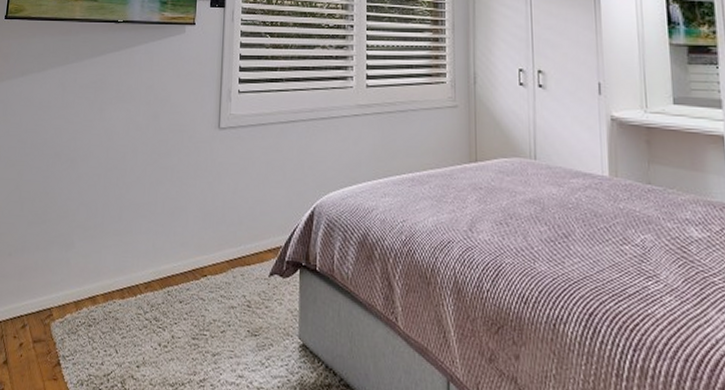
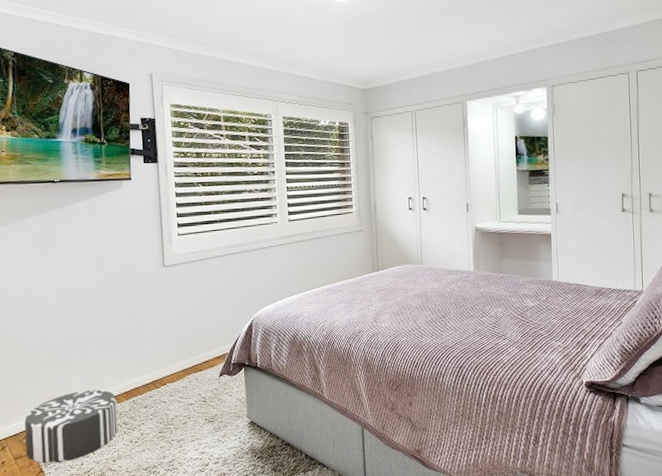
pouf: none [45,268,150,357] -> present [24,389,119,464]

